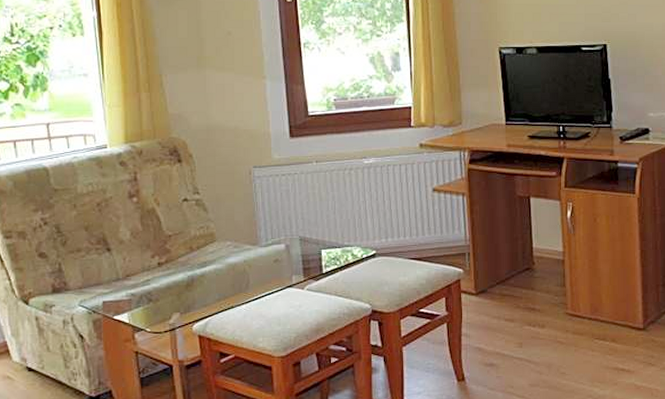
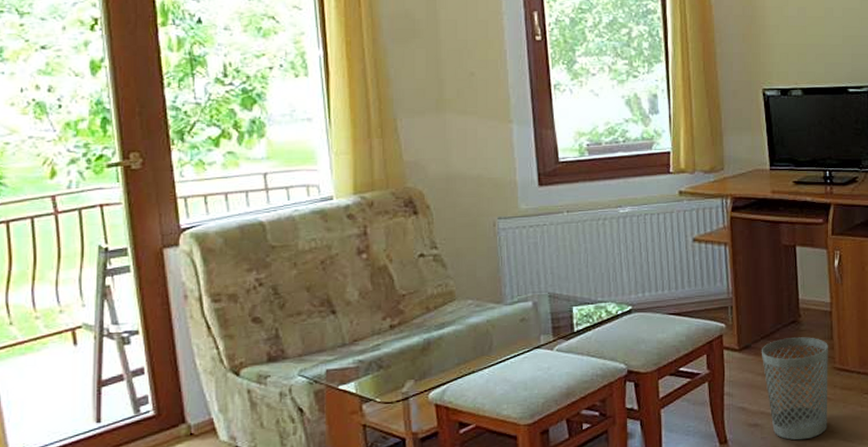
wastebasket: none [496,283,561,380] -> present [761,337,828,440]

